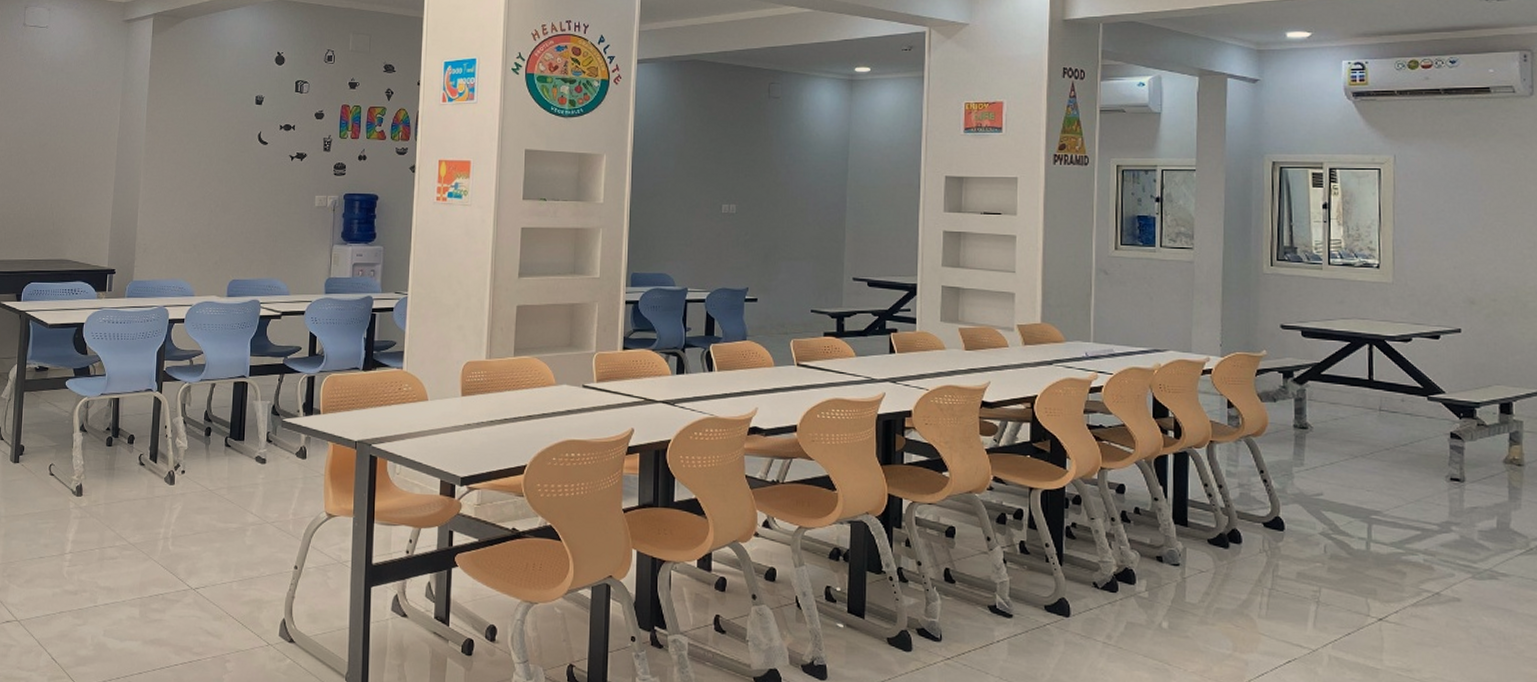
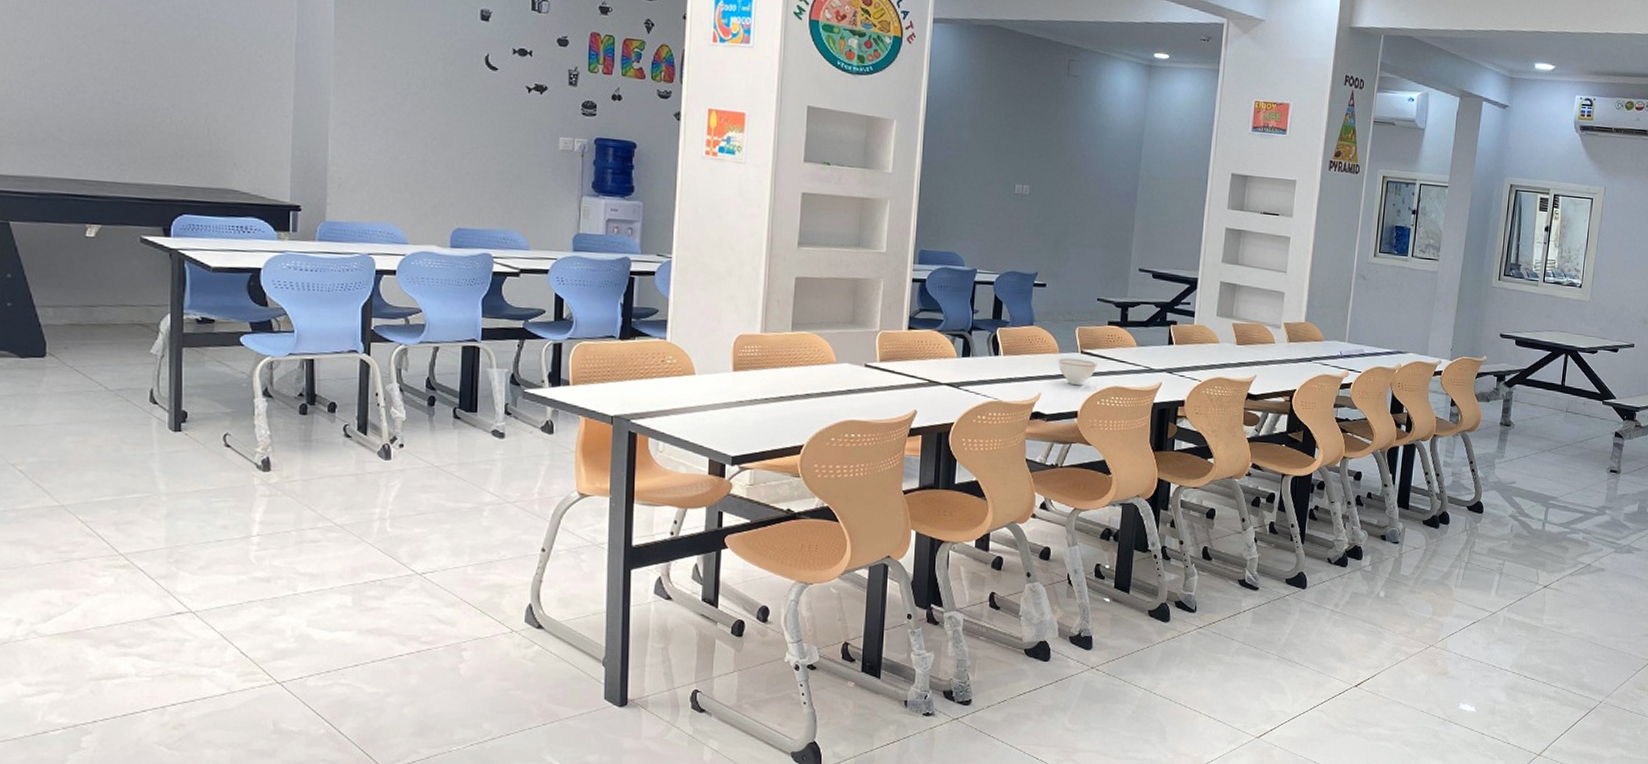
bowl: none [774,371,815,399] -> present [1058,357,1097,386]

